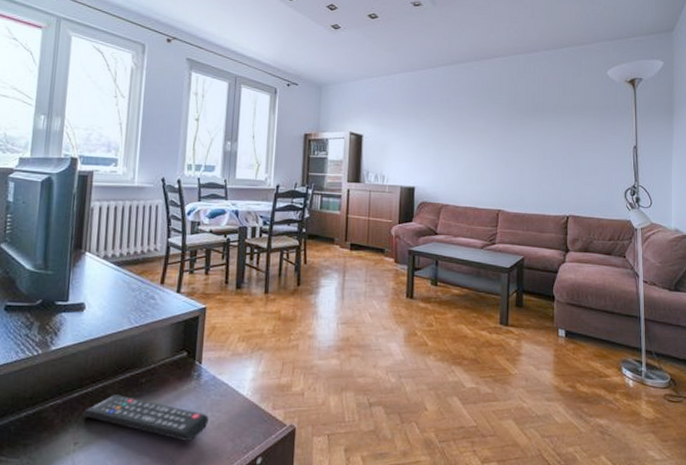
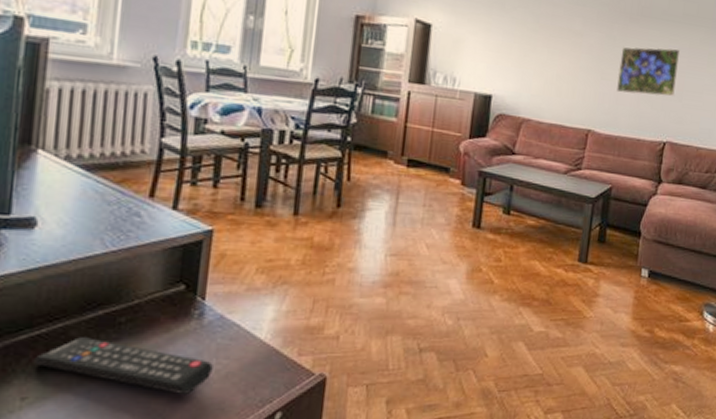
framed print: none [519,135,574,177] -> present [617,47,681,97]

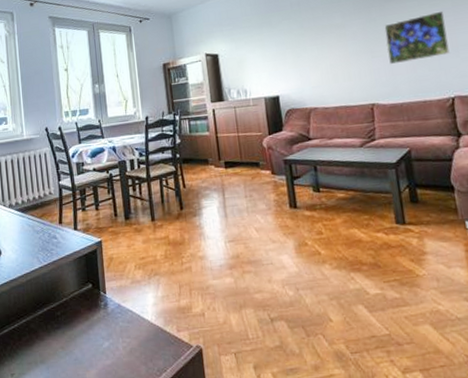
remote control: present [33,337,213,396] -> none [13,328,121,368]

